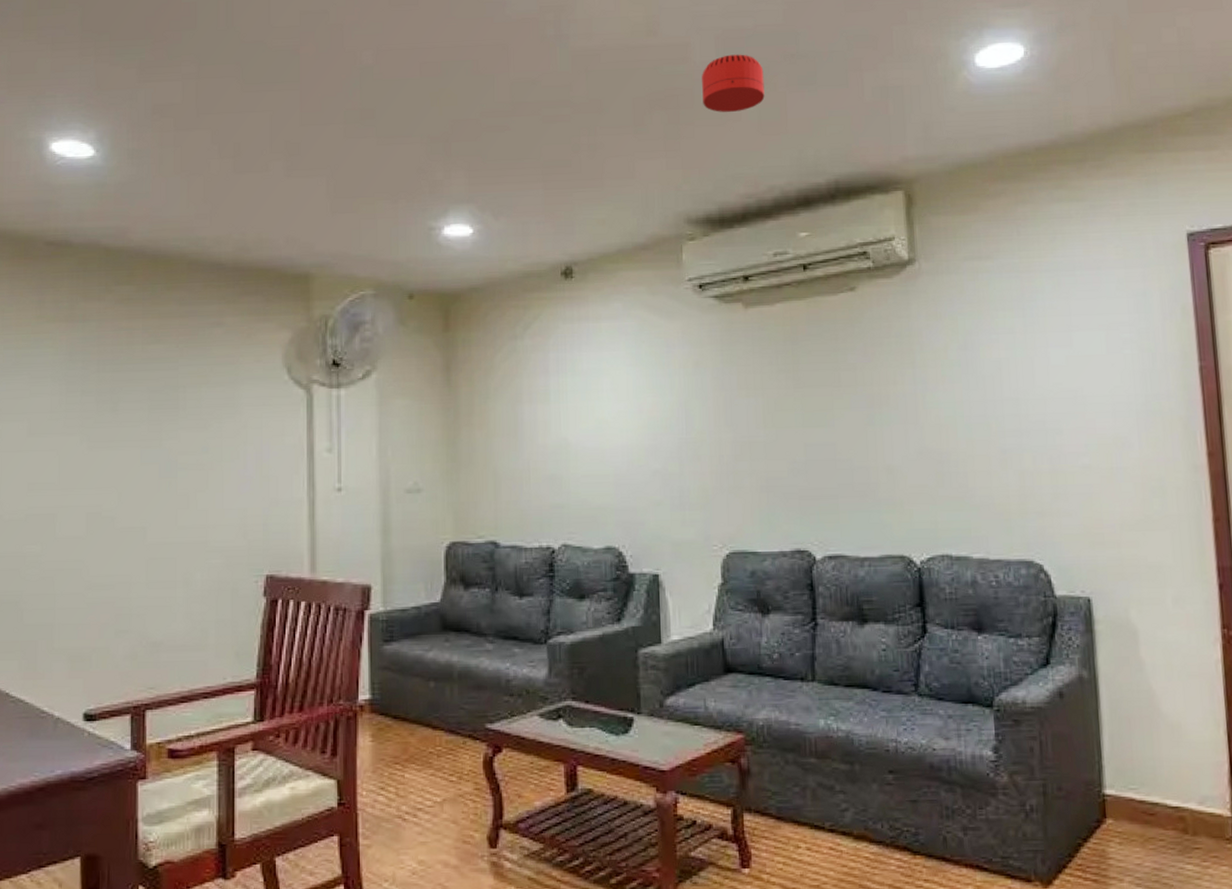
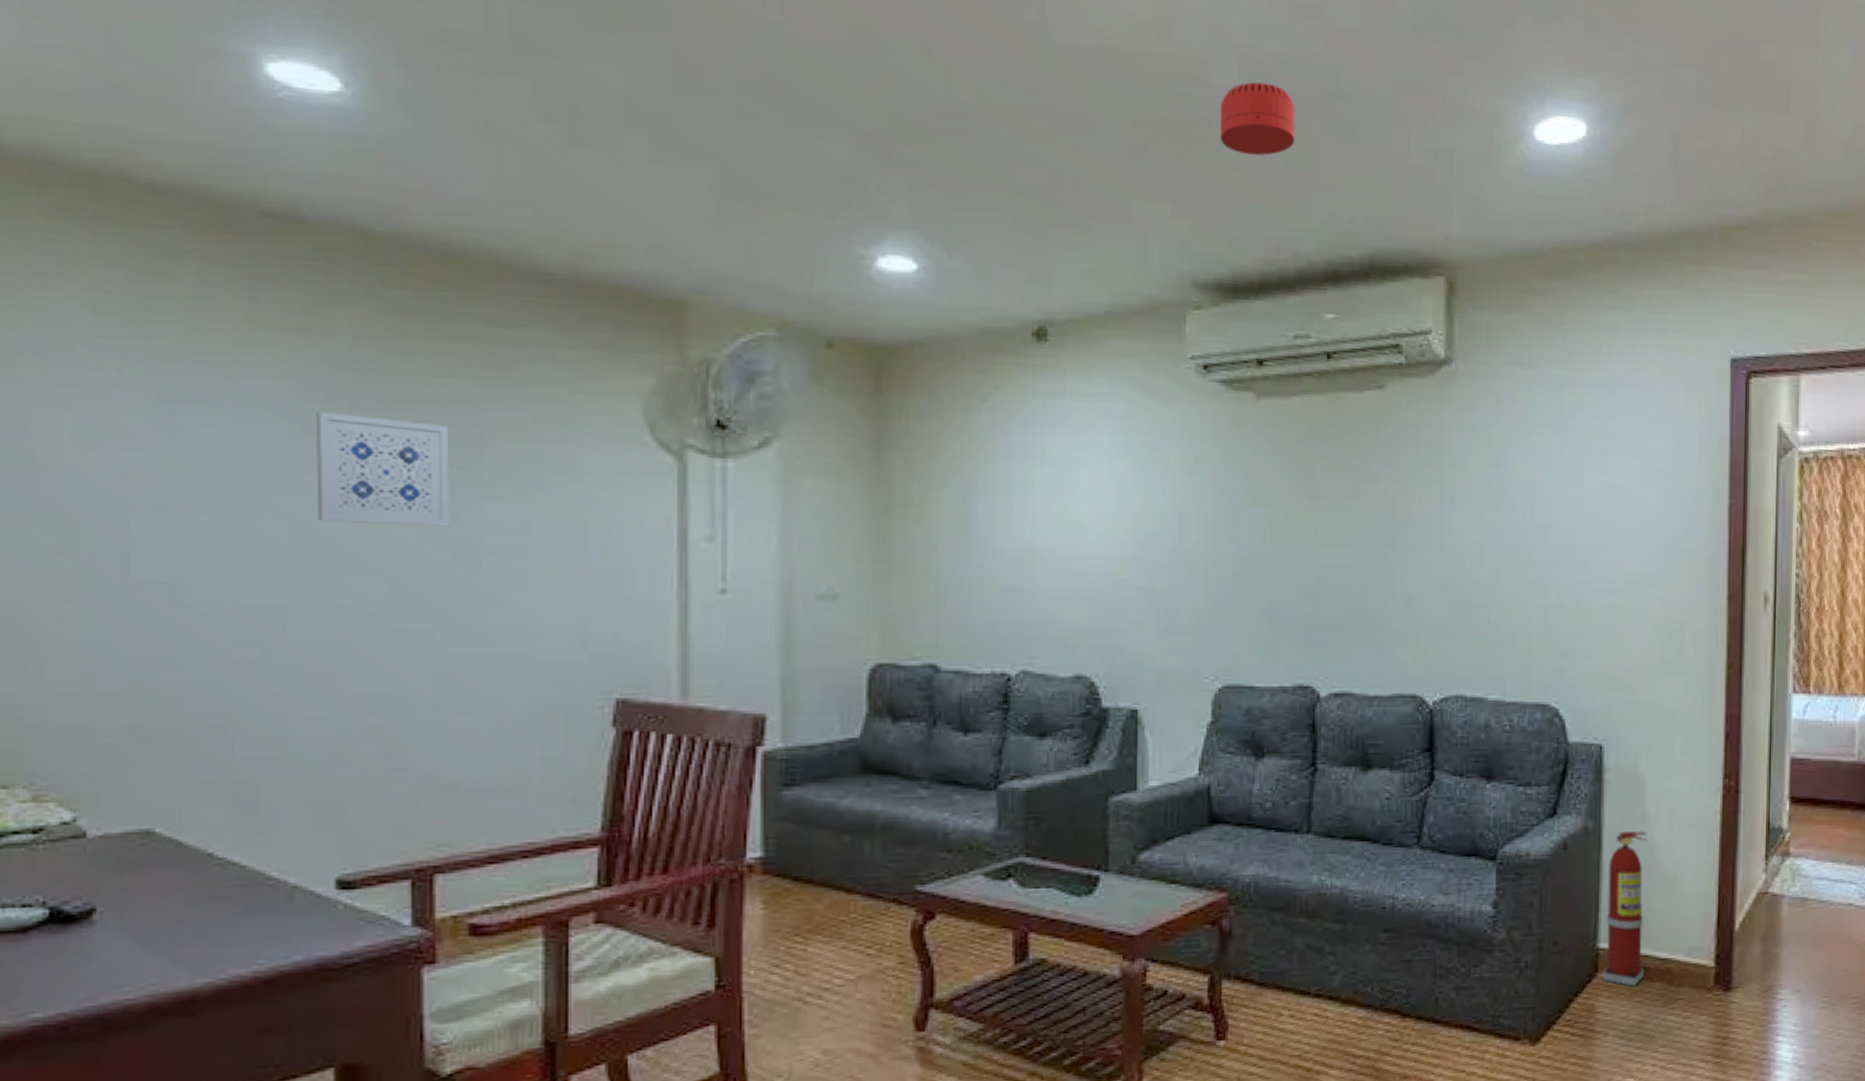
wall art: none [75,375,158,453] -> present [316,411,451,527]
fire extinguisher: none [1107,681,1156,834] -> present [1602,831,1648,987]

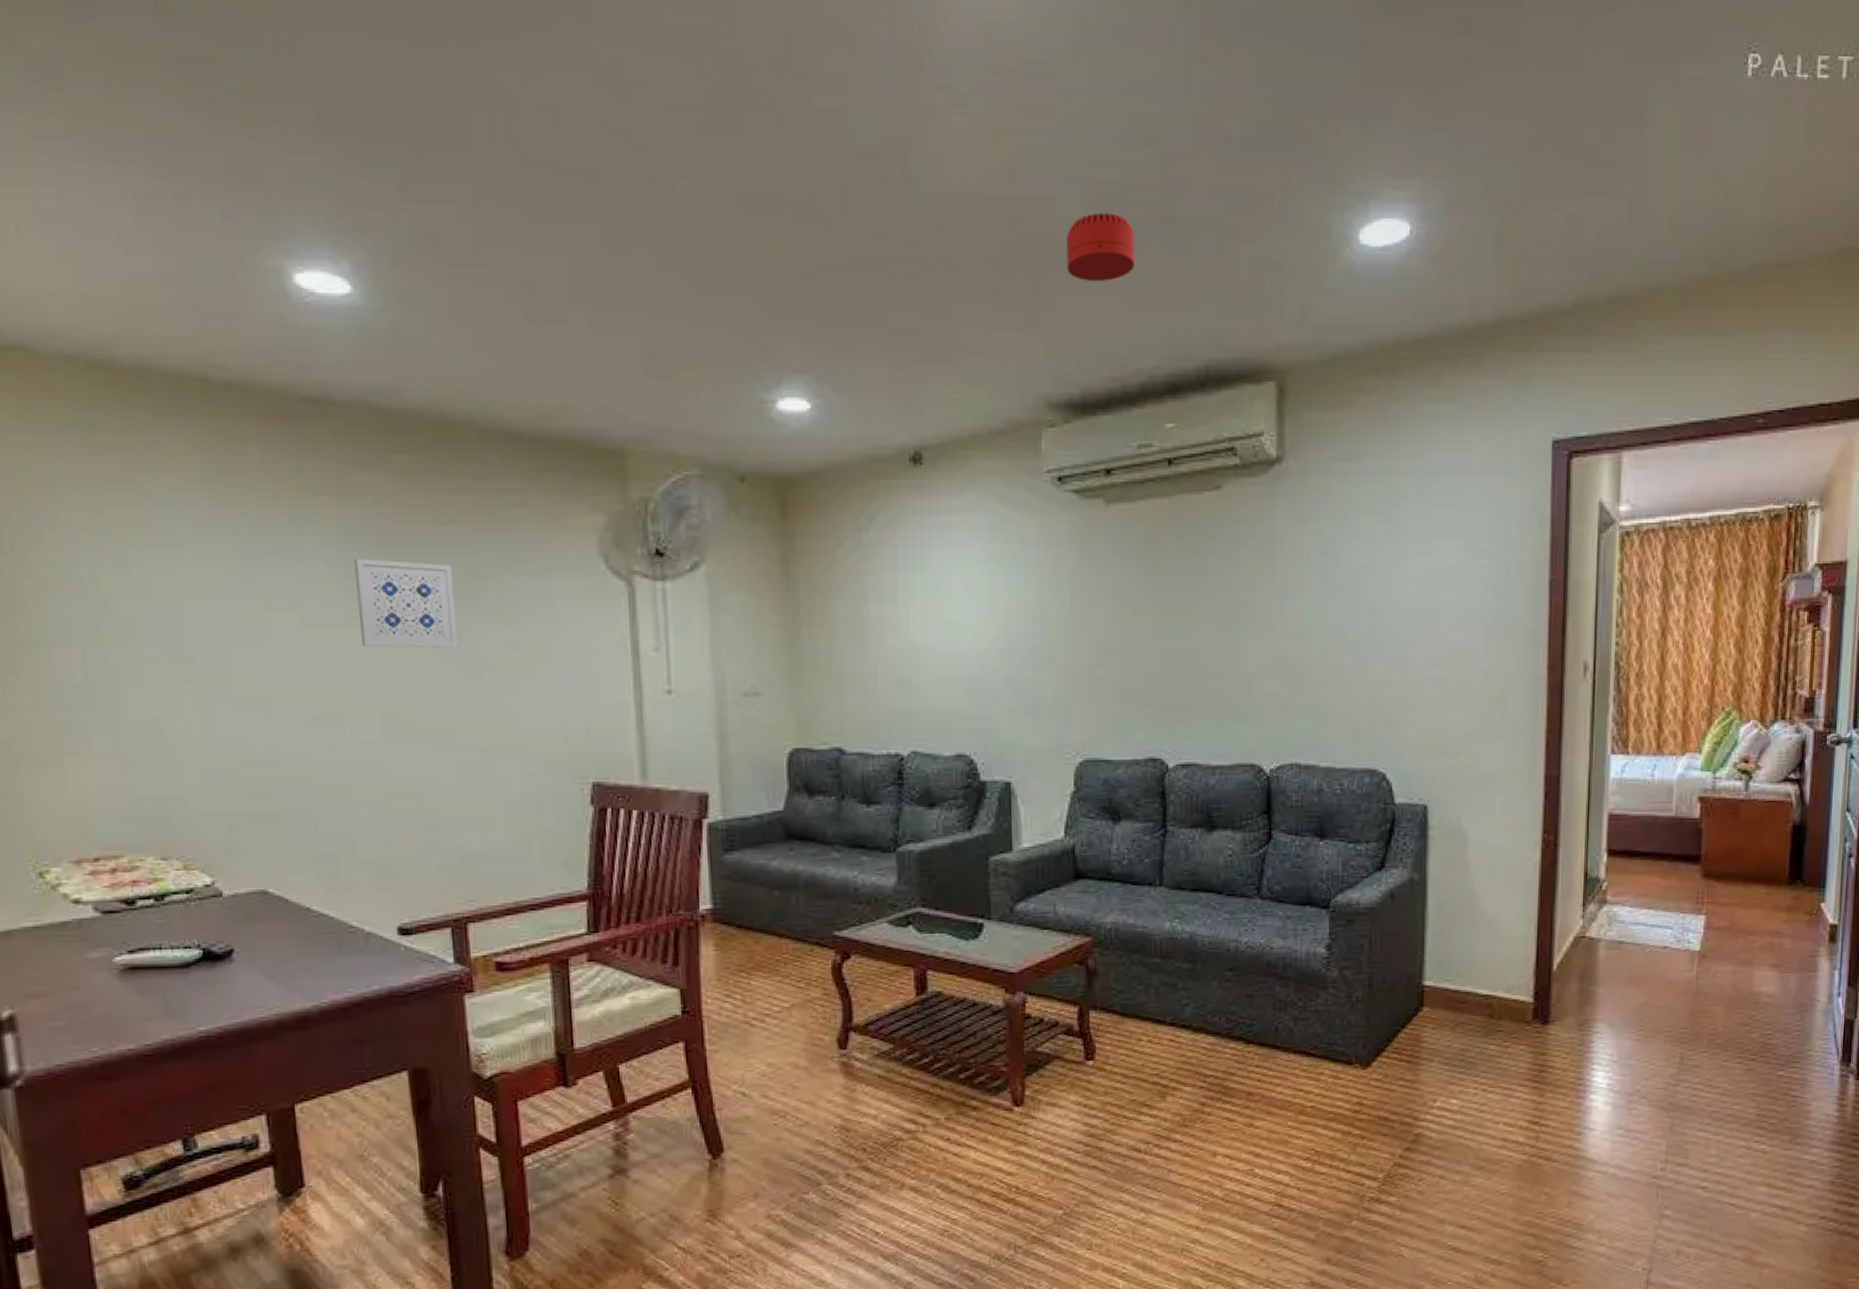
fire extinguisher: present [1602,831,1648,987] -> none [1427,882,1470,1019]

